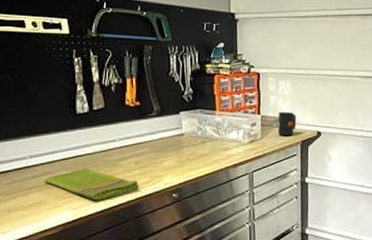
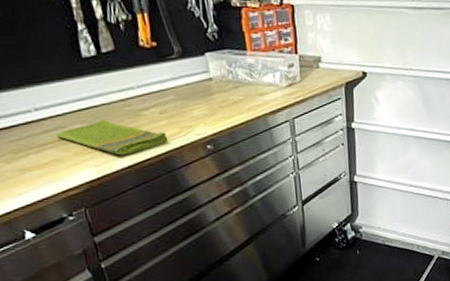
mug: present [277,111,297,136] -> none [318,49,339,78]

